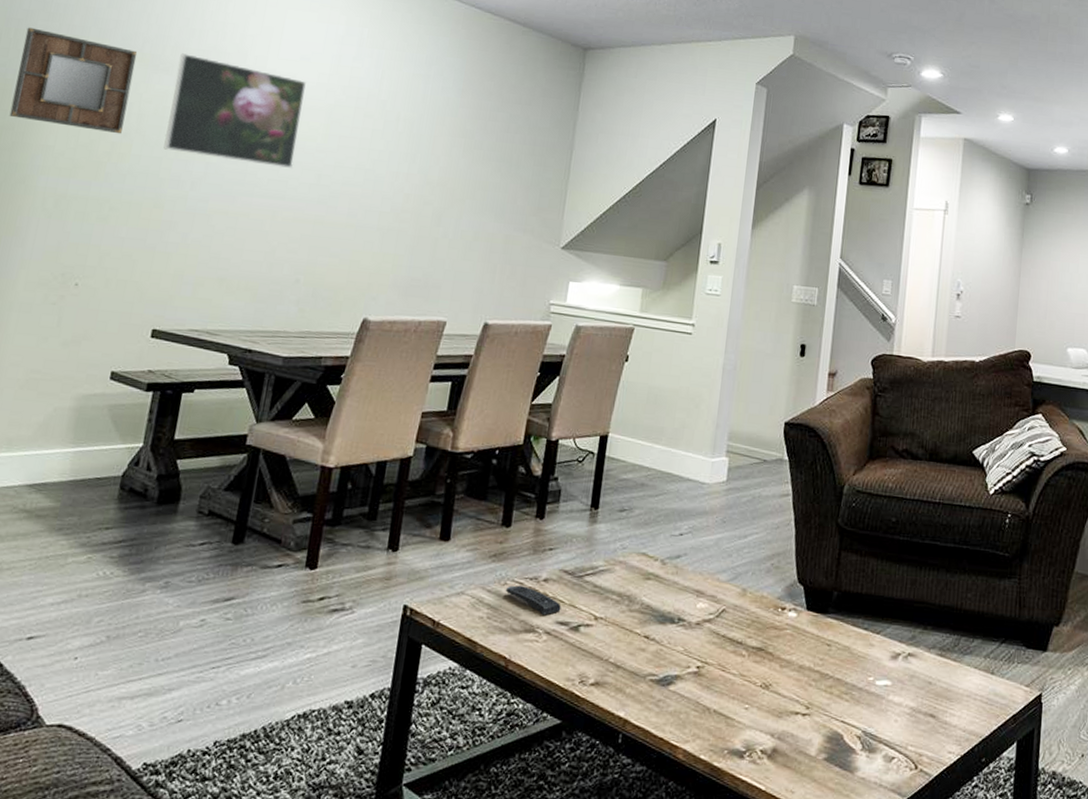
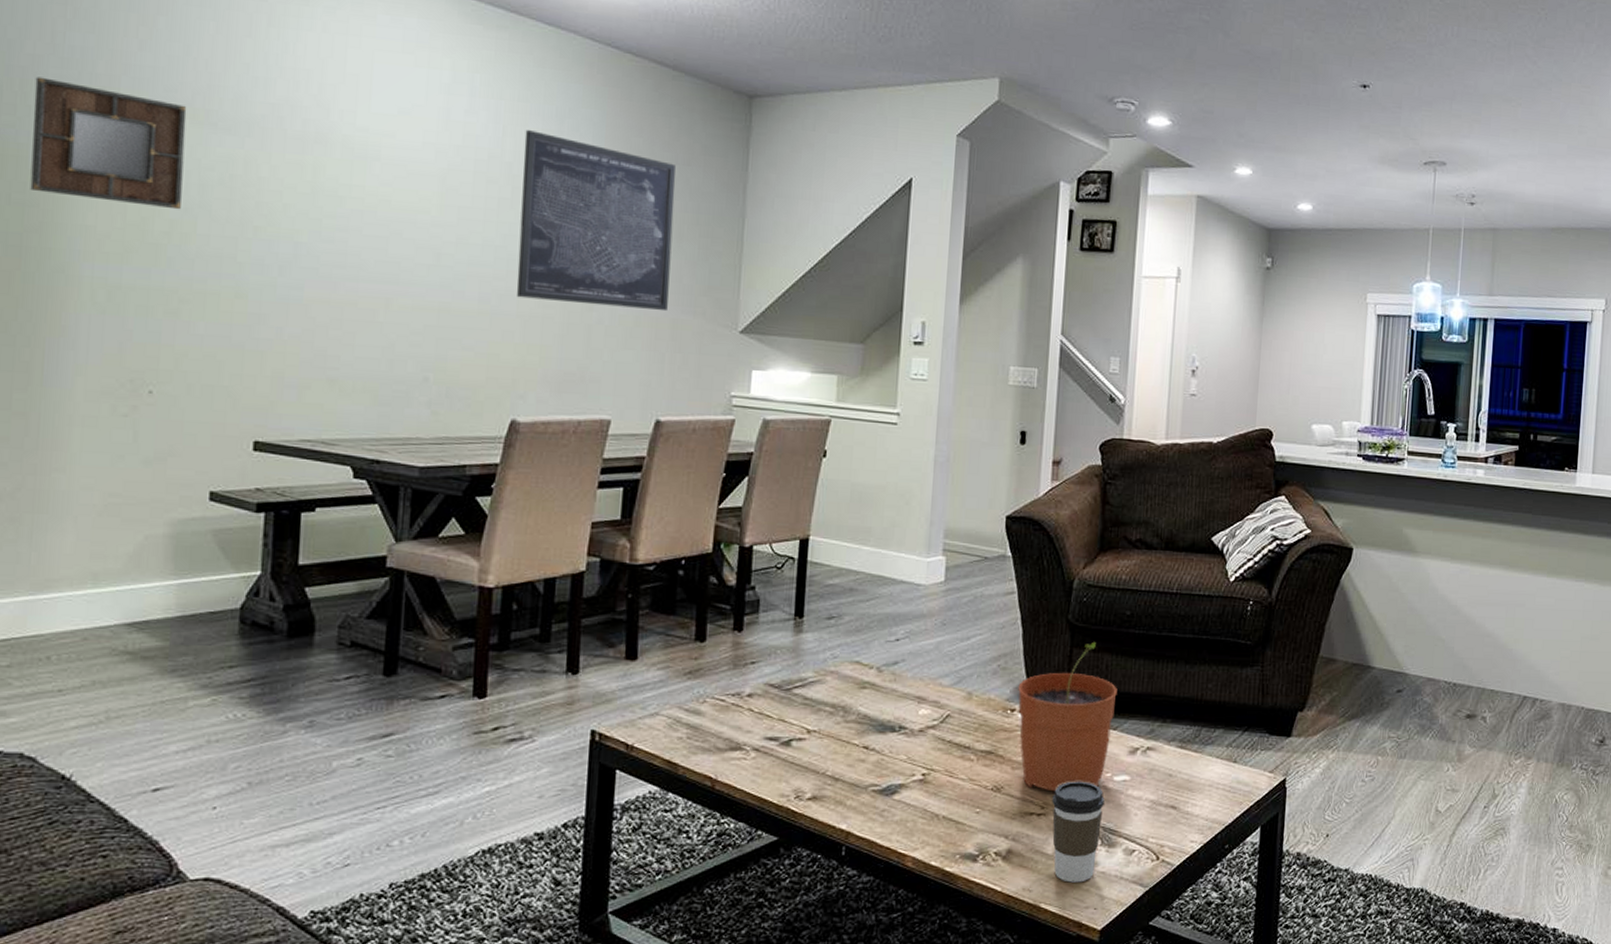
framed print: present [163,53,306,168] -> none [237,108,409,247]
wall art: none [379,74,519,228] -> present [516,130,676,312]
remote control: present [505,585,561,616] -> none [705,702,769,732]
plant pot: none [788,545,882,693] -> present [1018,641,1117,792]
coffee cup: none [816,682,867,787] -> present [1052,781,1104,883]

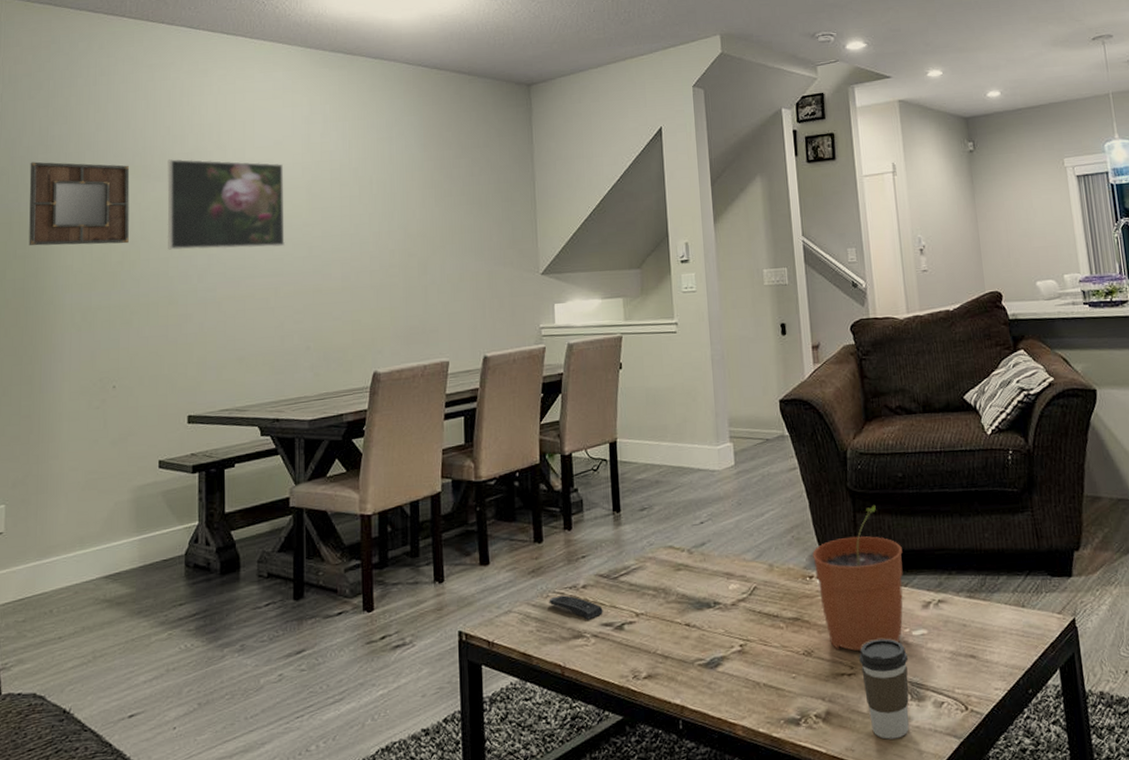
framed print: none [237,108,409,247] -> present [167,159,286,250]
wall art: present [516,130,676,312] -> none [365,140,483,273]
remote control: none [705,702,769,732] -> present [549,595,603,620]

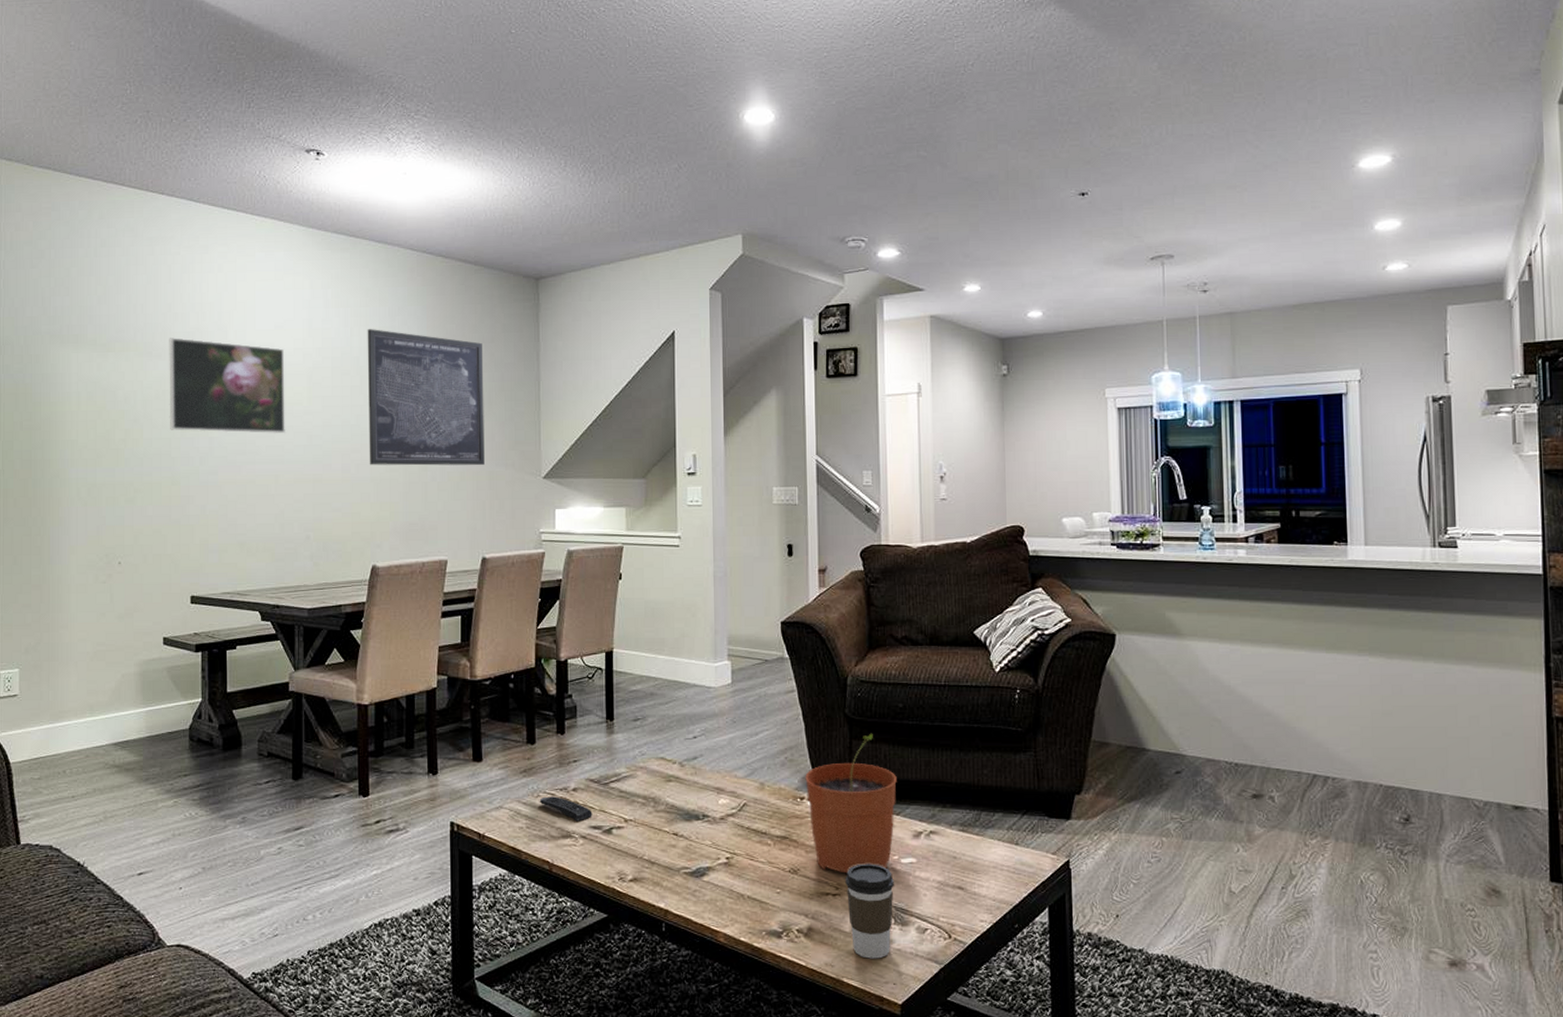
home mirror: present [29,162,130,246] -> none [33,333,132,422]
wall art: none [365,140,483,273] -> present [367,329,484,466]

